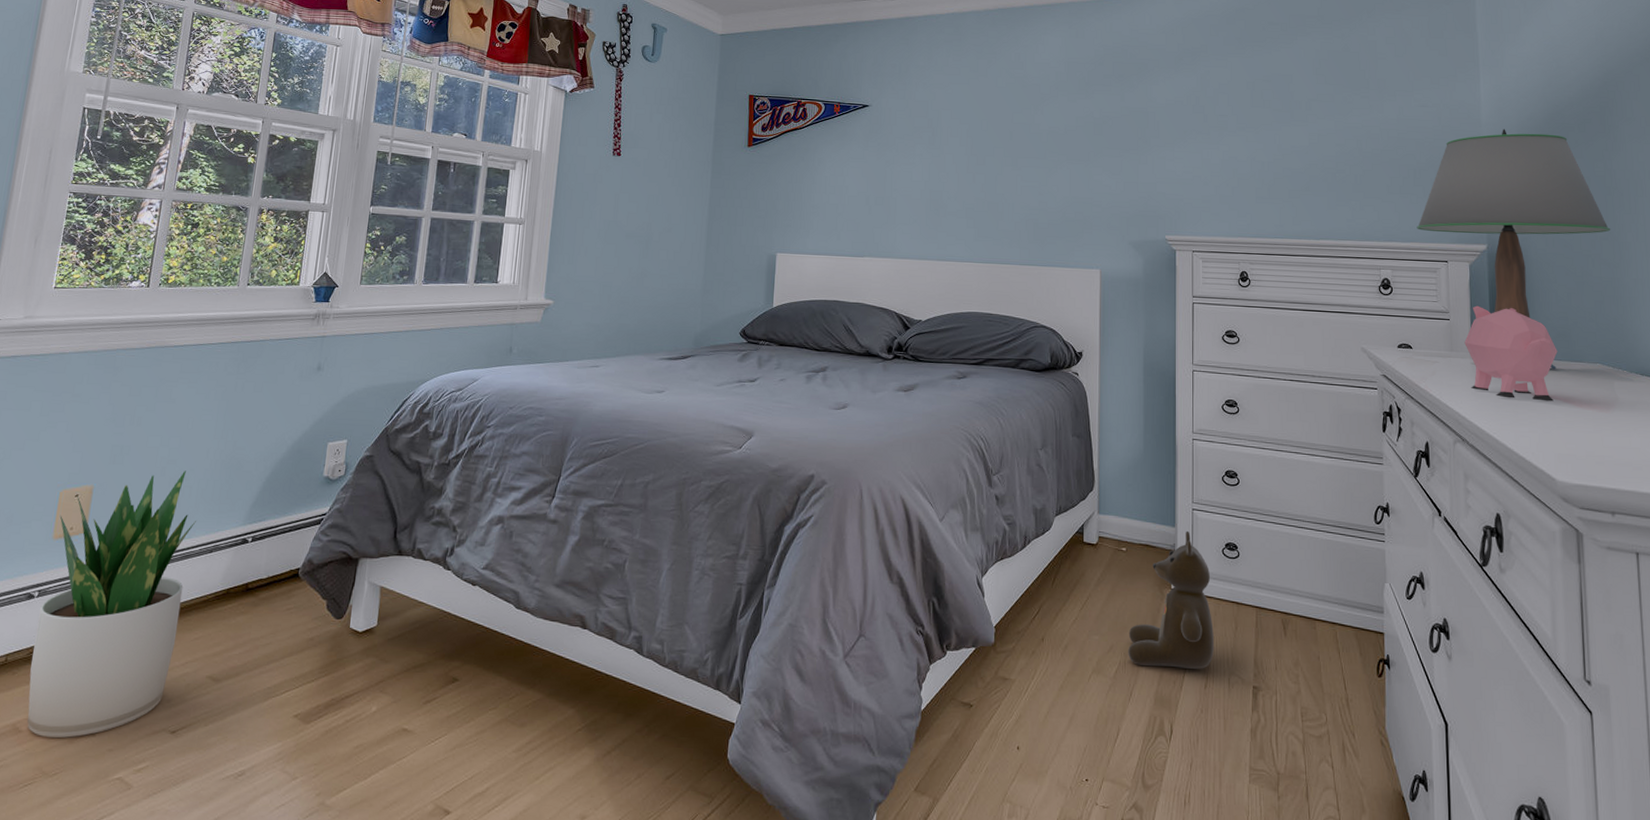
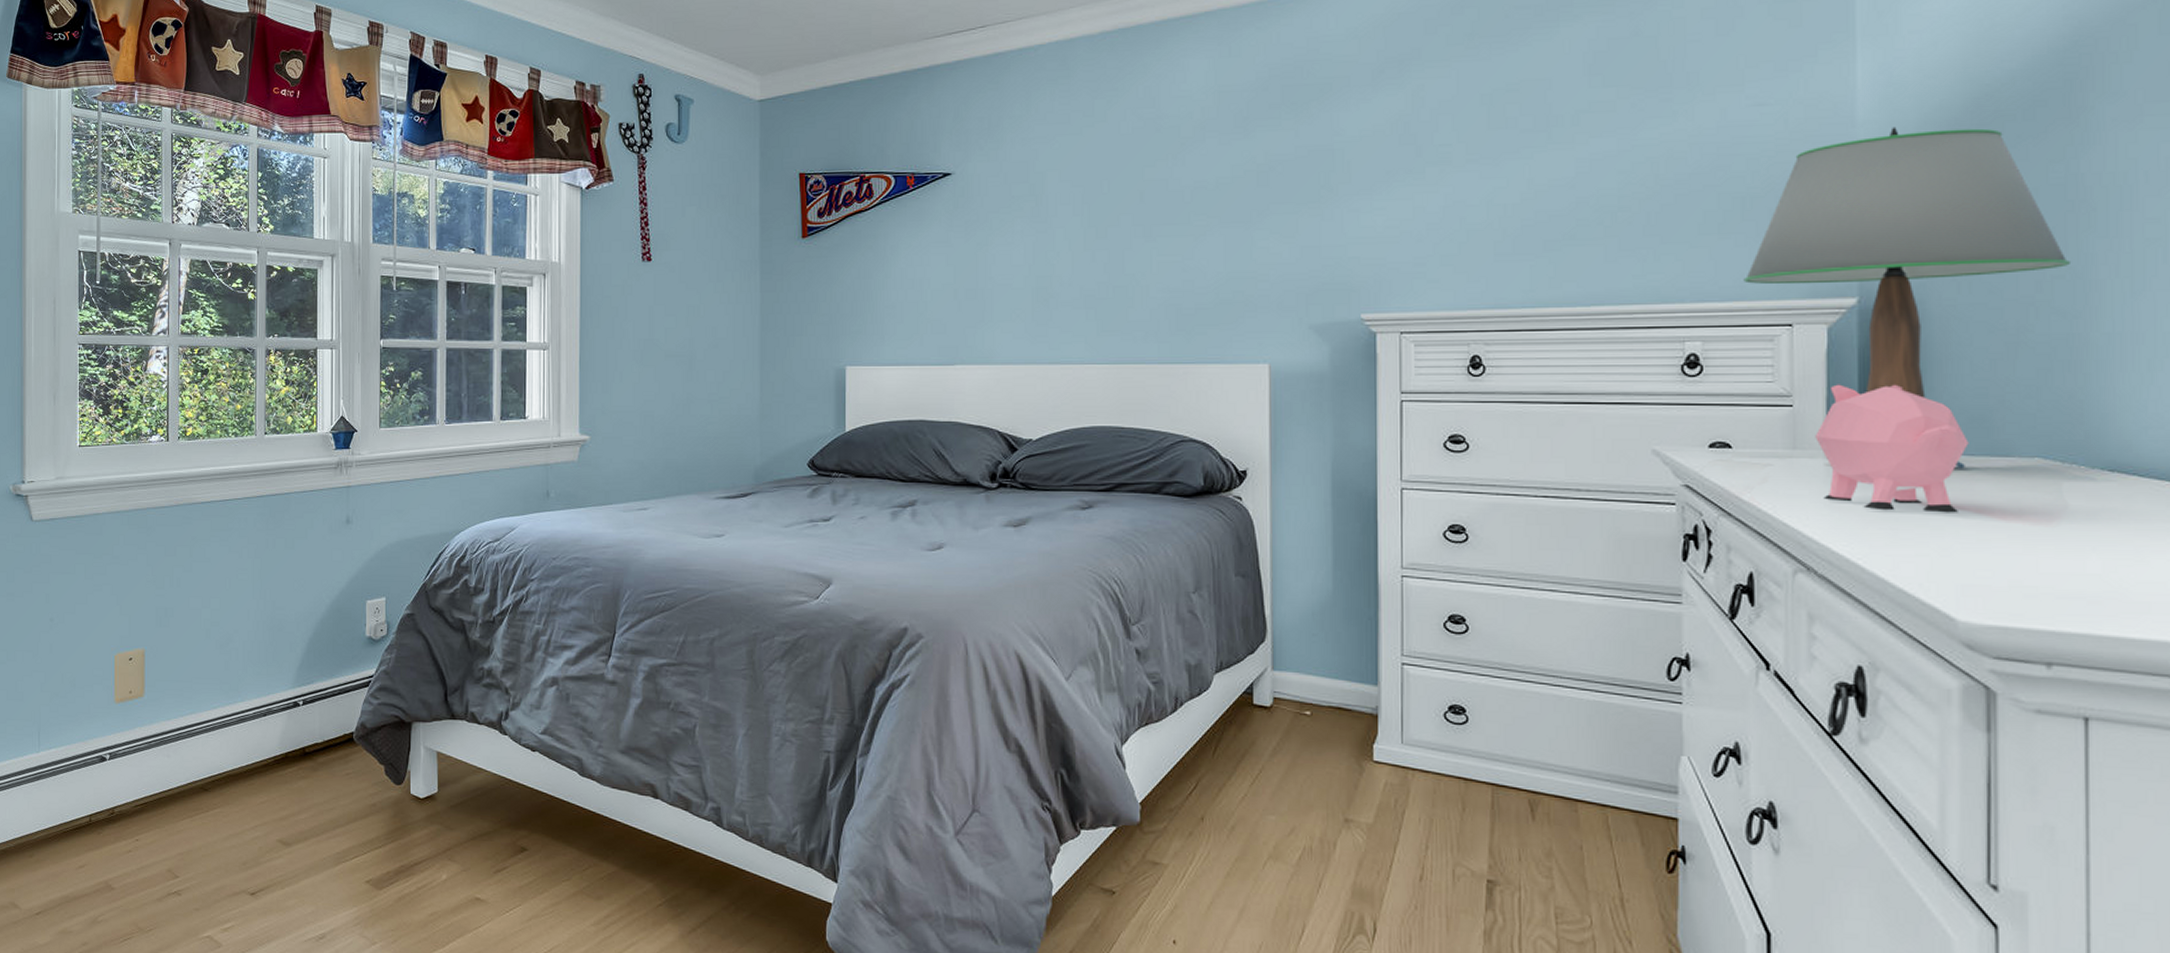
planter: present [27,470,196,739] -> none [113,632,246,897]
teddy bear: present [1128,530,1214,669] -> none [1315,690,1432,858]

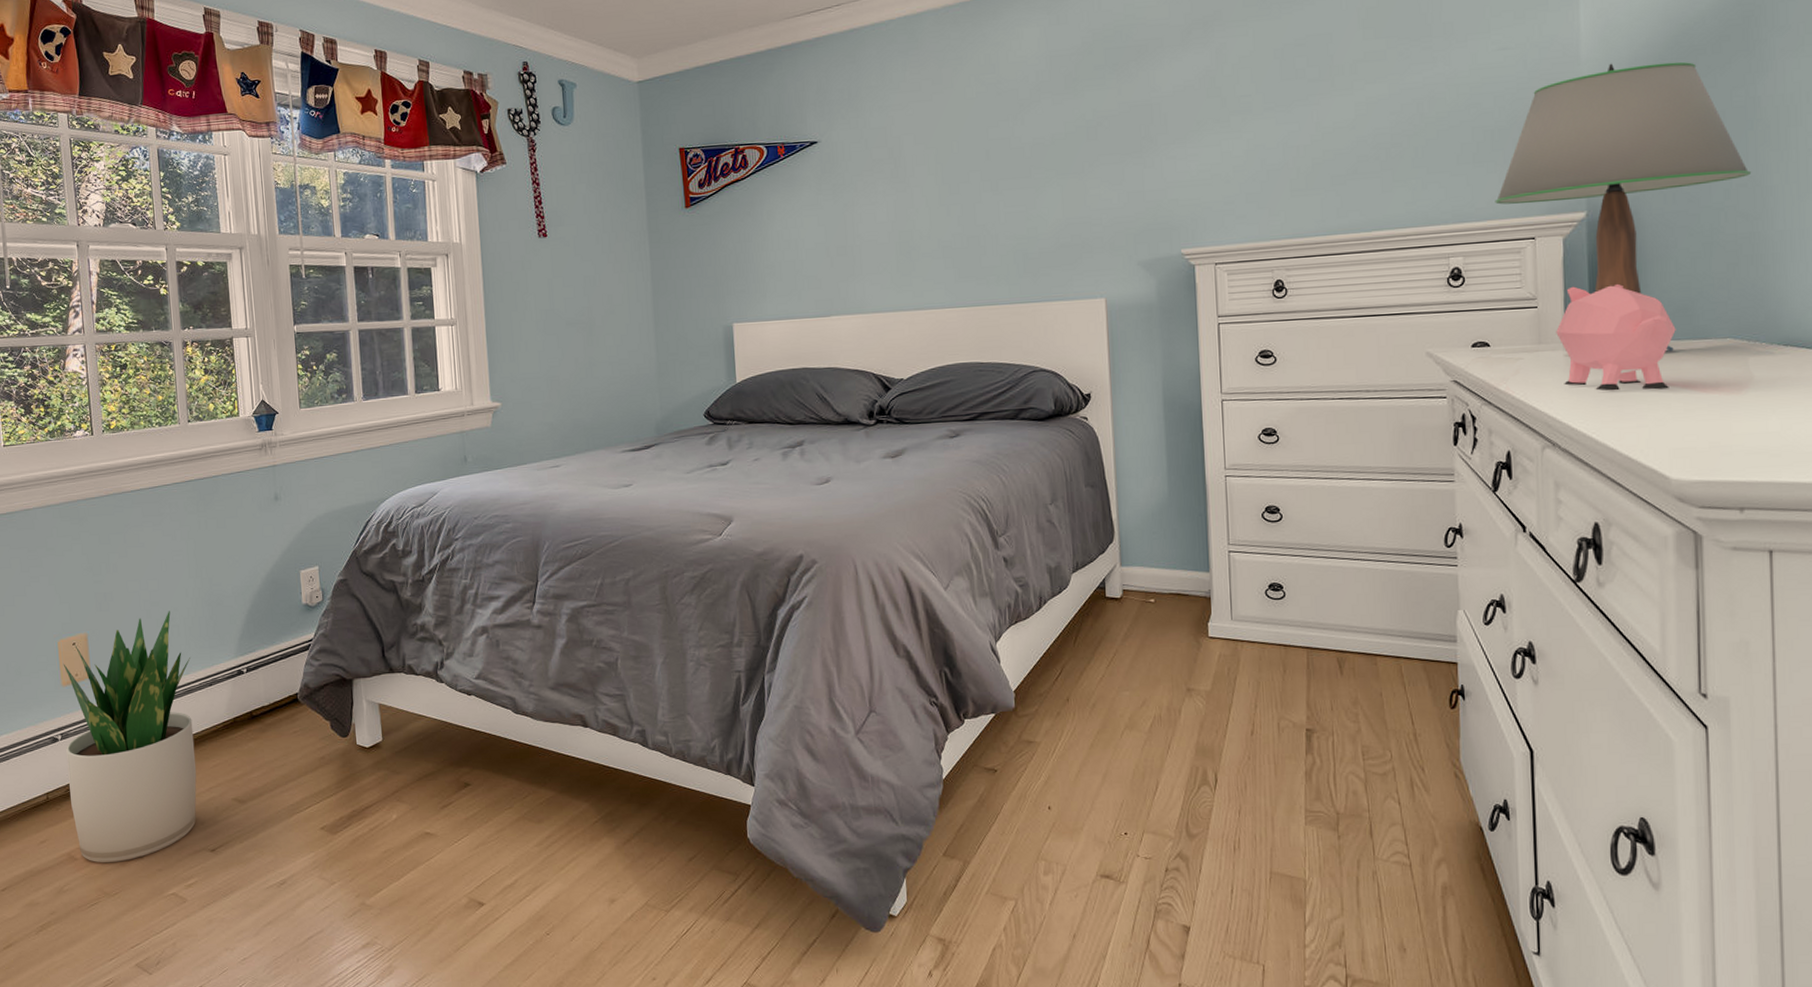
planter: none [113,632,246,897] -> present [63,611,197,863]

